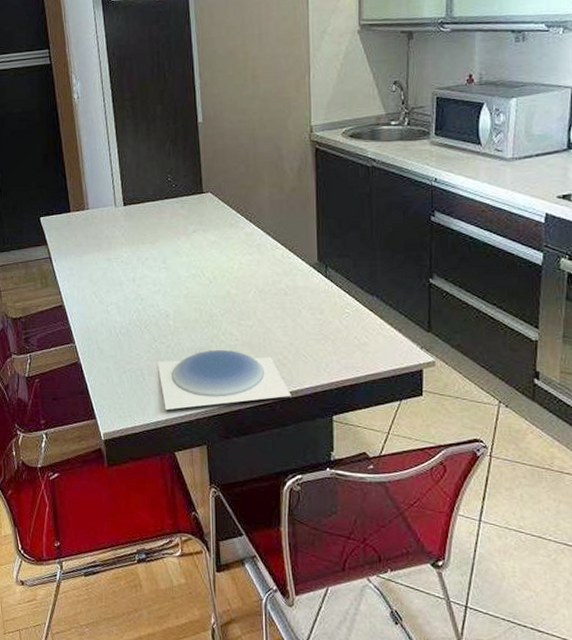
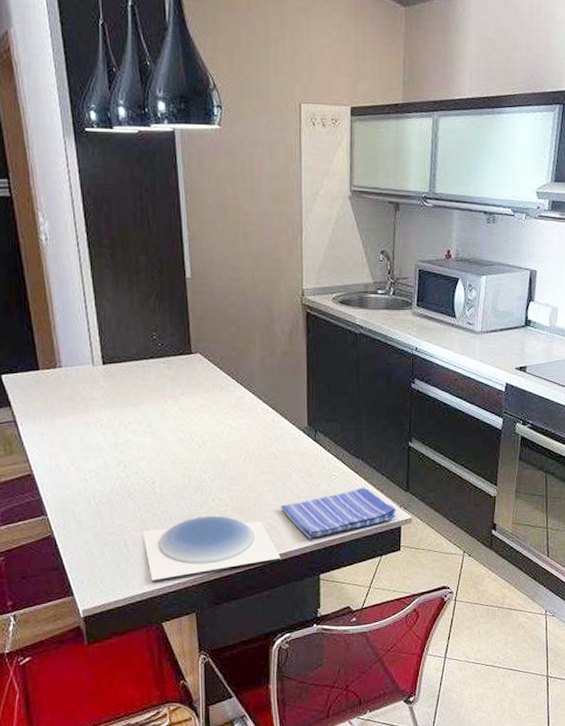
dish towel: none [290,326,417,378] -> present [280,487,396,539]

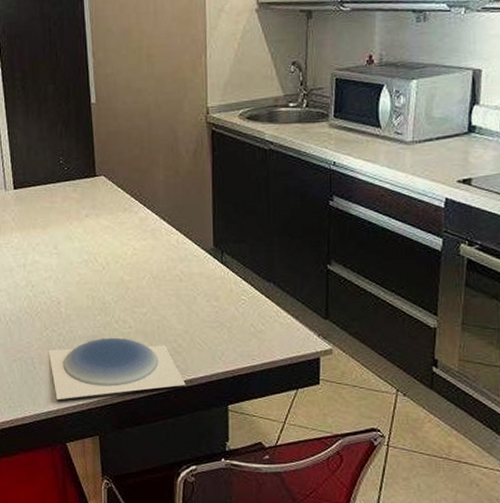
dish towel: present [280,487,396,539] -> none [185,313,314,366]

